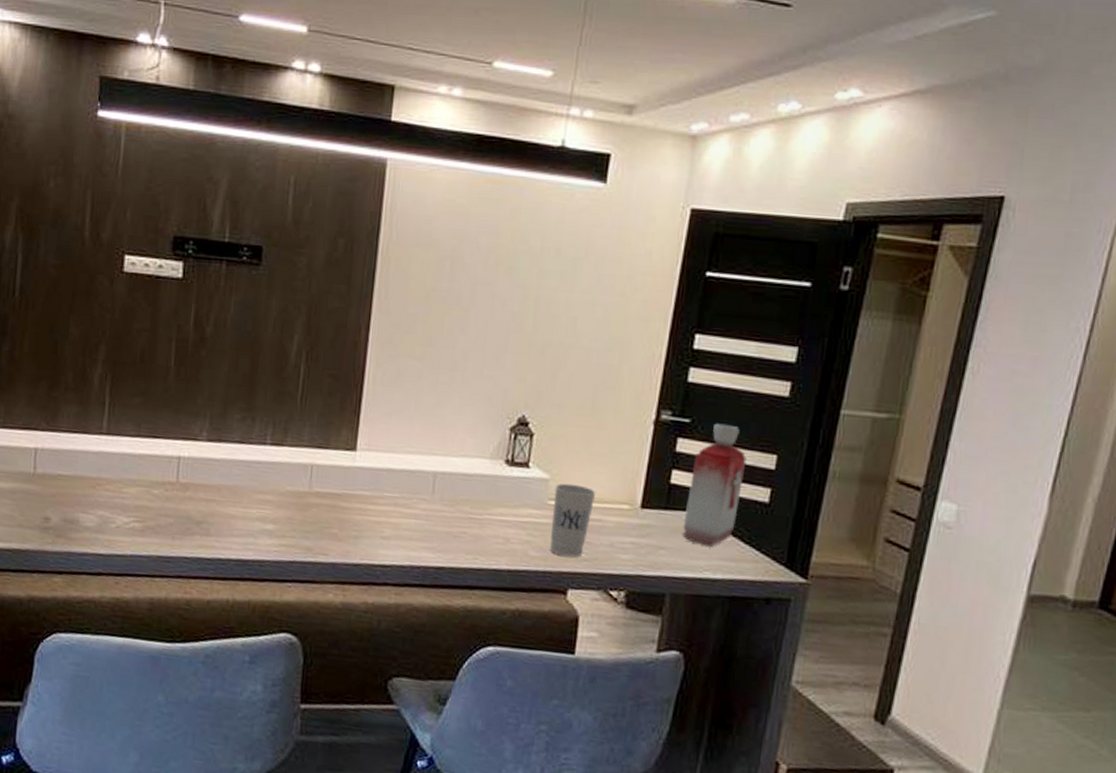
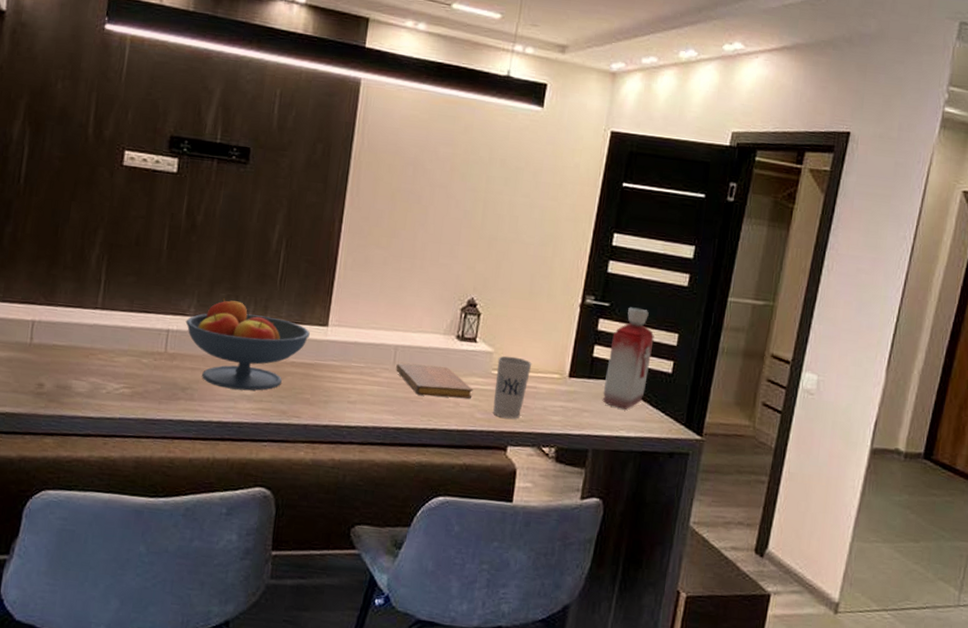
fruit bowl: none [198,420,336,525] -> present [185,298,310,391]
notebook: none [435,492,526,534] -> present [396,362,473,399]

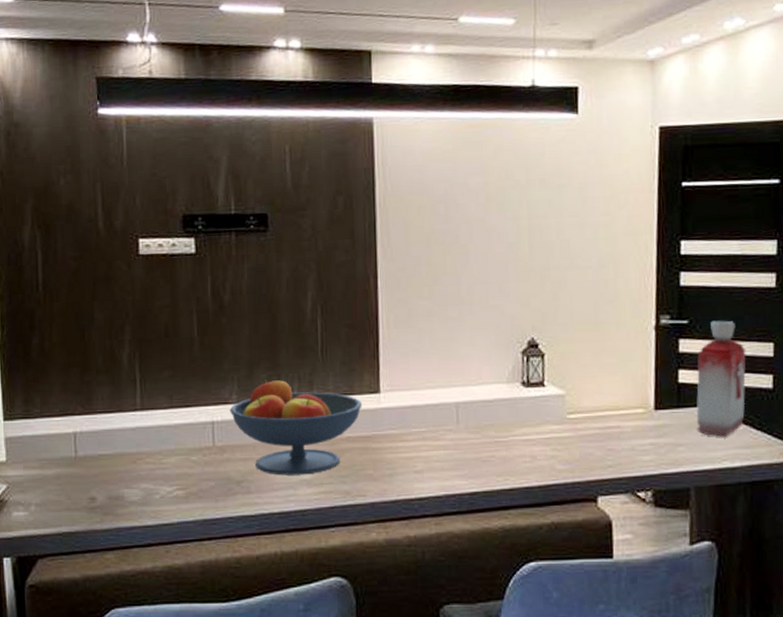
notebook: present [396,362,473,399] -> none [460,418,549,454]
cup: present [493,356,532,419] -> none [571,396,611,466]

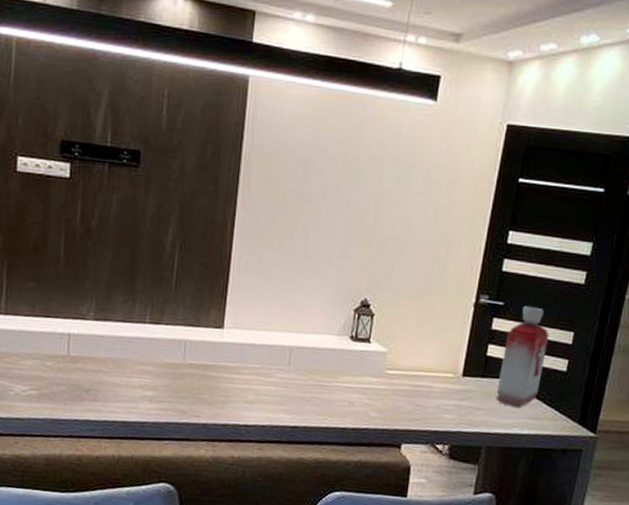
fruit bowl: present [229,379,362,475] -> none [86,302,206,392]

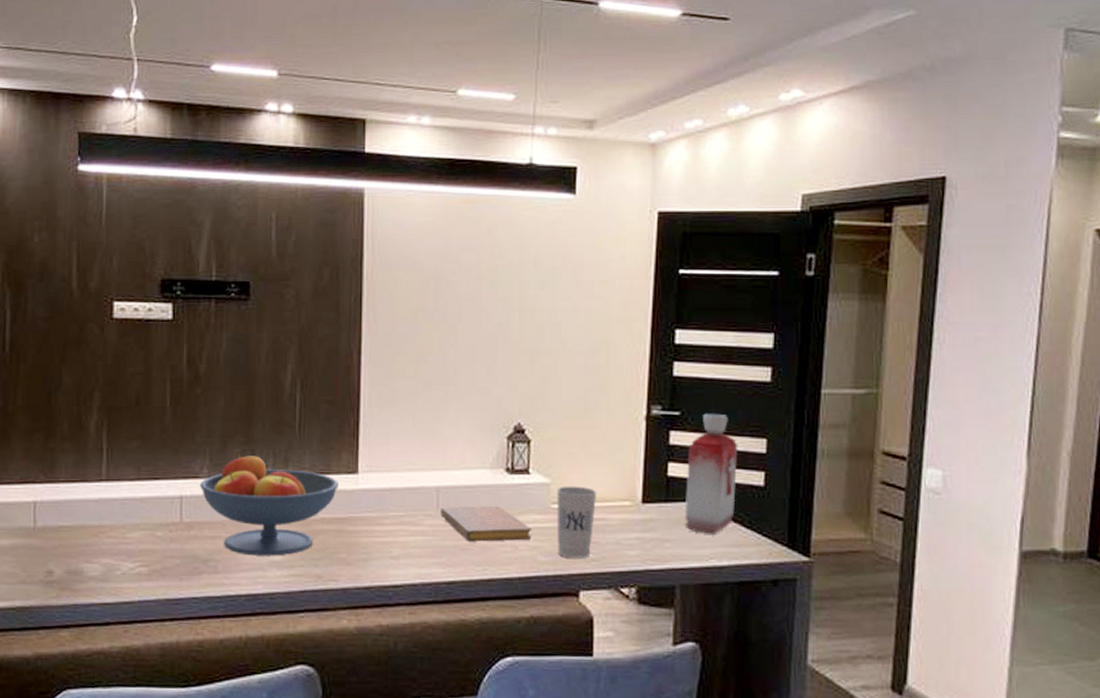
fruit bowl: none [86,302,206,392] -> present [199,454,339,556]
notebook: none [291,363,368,398] -> present [440,505,532,542]
cup: none [387,355,426,418] -> present [556,486,597,558]

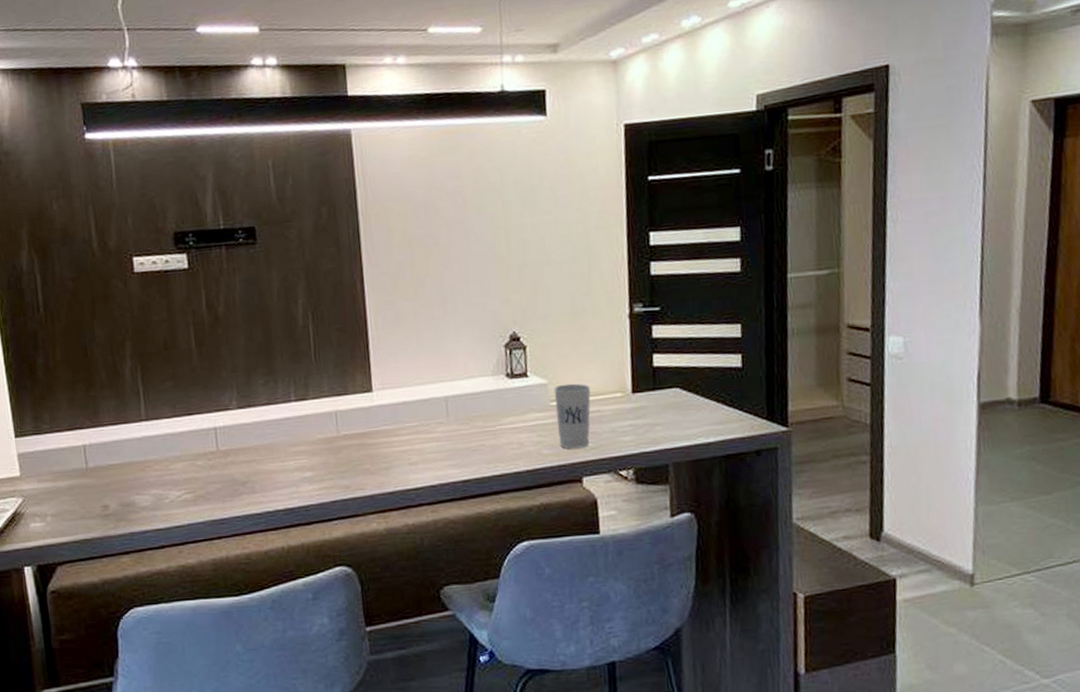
fruit bowl: present [199,454,339,556] -> none [230,385,356,475]
notebook: present [440,505,532,542] -> none [450,408,535,443]
bottle: present [684,413,738,534] -> none [670,305,717,415]

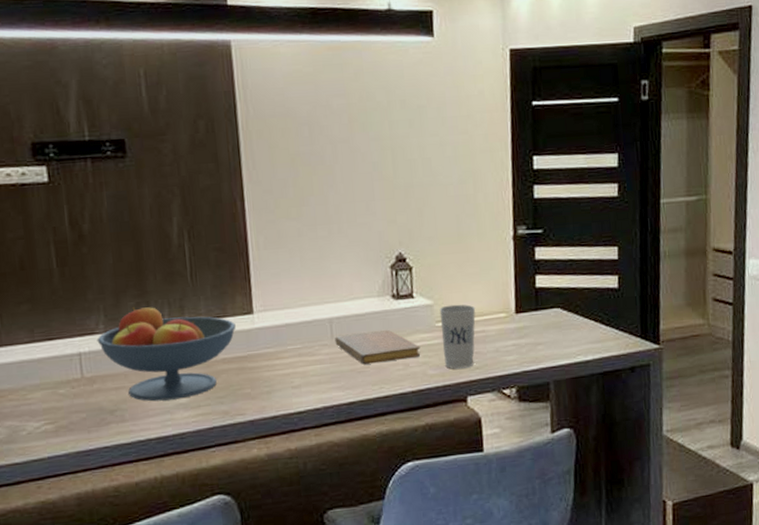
fruit bowl: none [230,385,356,475] -> present [97,307,236,402]
notebook: none [450,408,535,443] -> present [335,329,420,365]

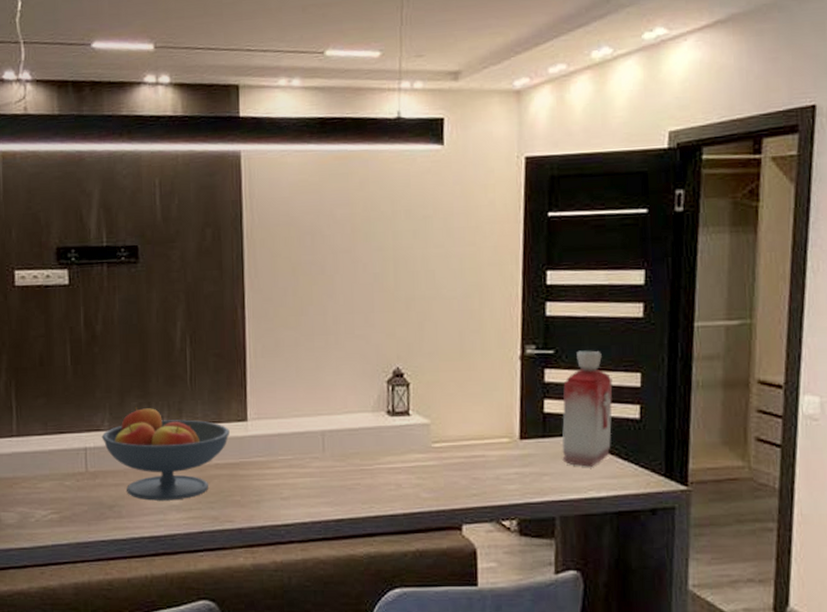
notebook: present [335,329,420,365] -> none [326,446,414,481]
cup: present [439,304,476,369] -> none [436,425,476,494]
bottle: none [552,228,595,334] -> present [562,350,613,467]

